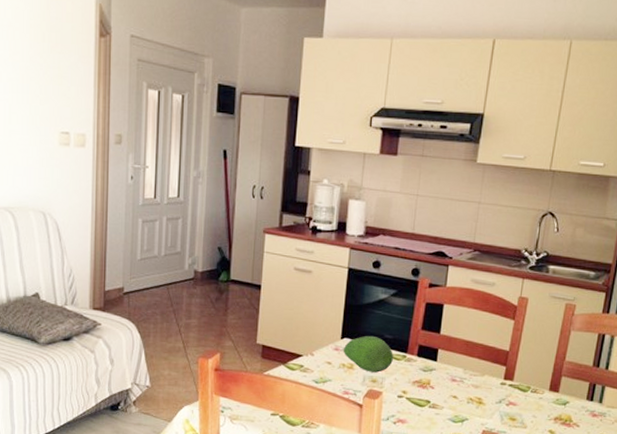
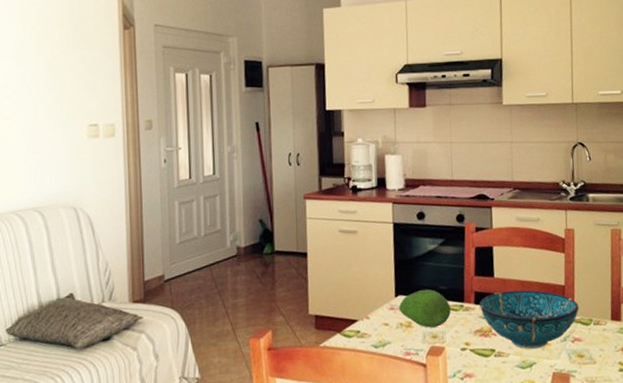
decorative bowl: none [422,348,520,407] -> present [479,290,579,350]

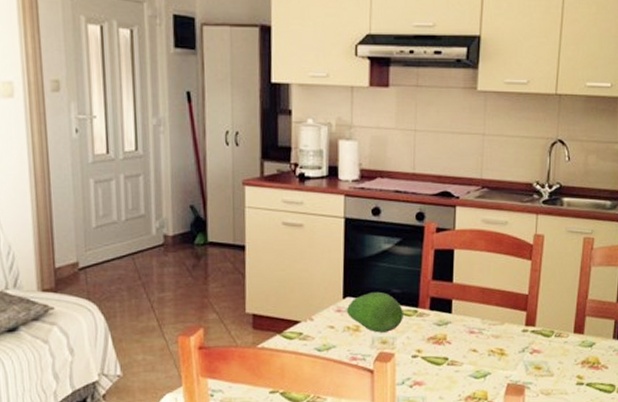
decorative bowl: present [479,290,579,350] -> none [435,297,541,360]

